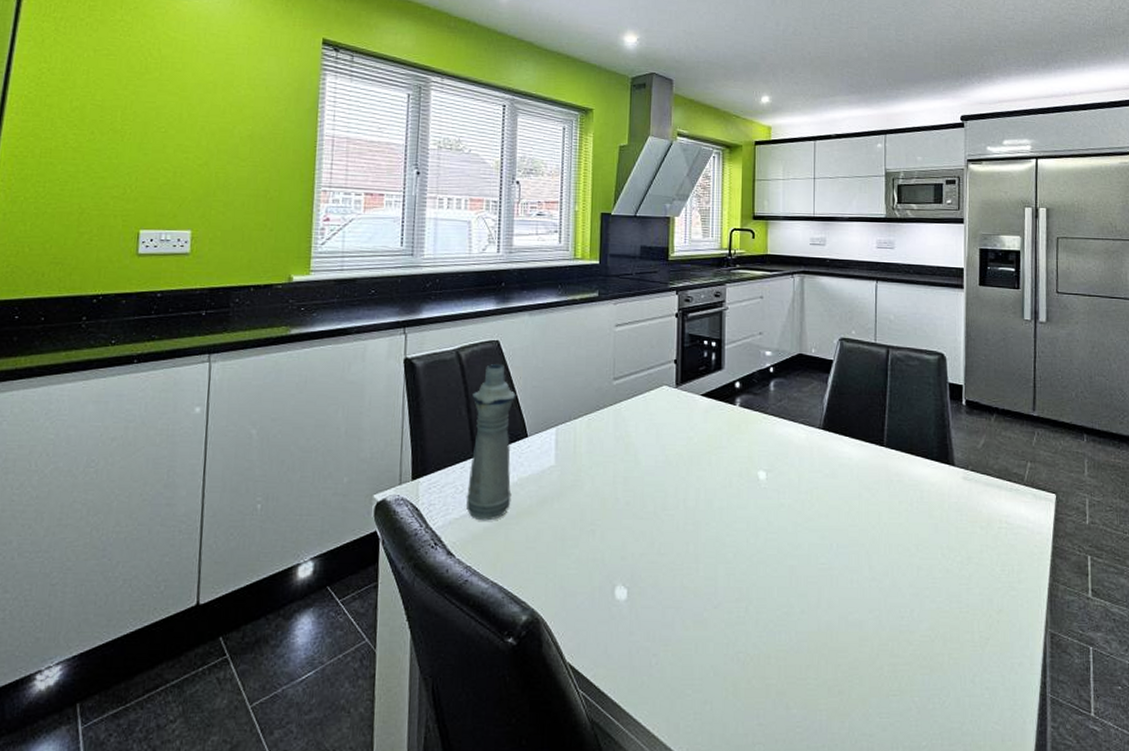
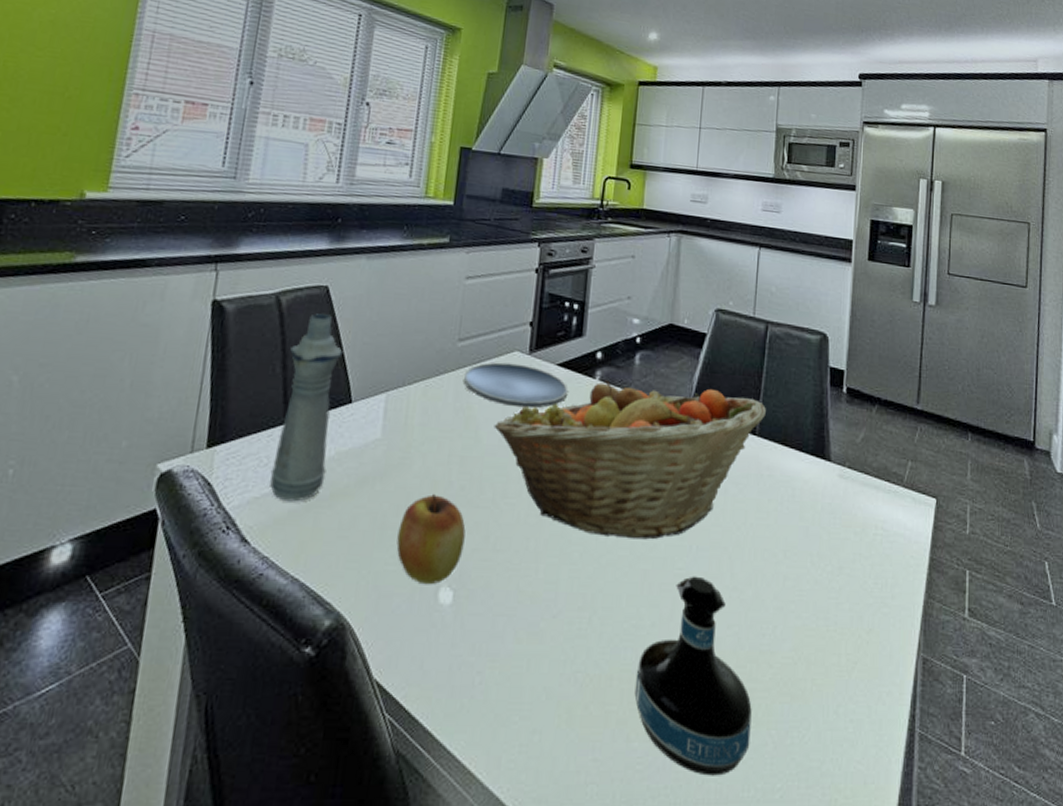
apple: none [576,508,633,585] -> present [396,493,466,585]
plate: none [620,396,713,434] -> present [463,362,568,409]
fruit basket: none [650,406,892,540] -> present [494,380,766,540]
tequila bottle: none [790,569,896,736] -> present [634,576,752,776]

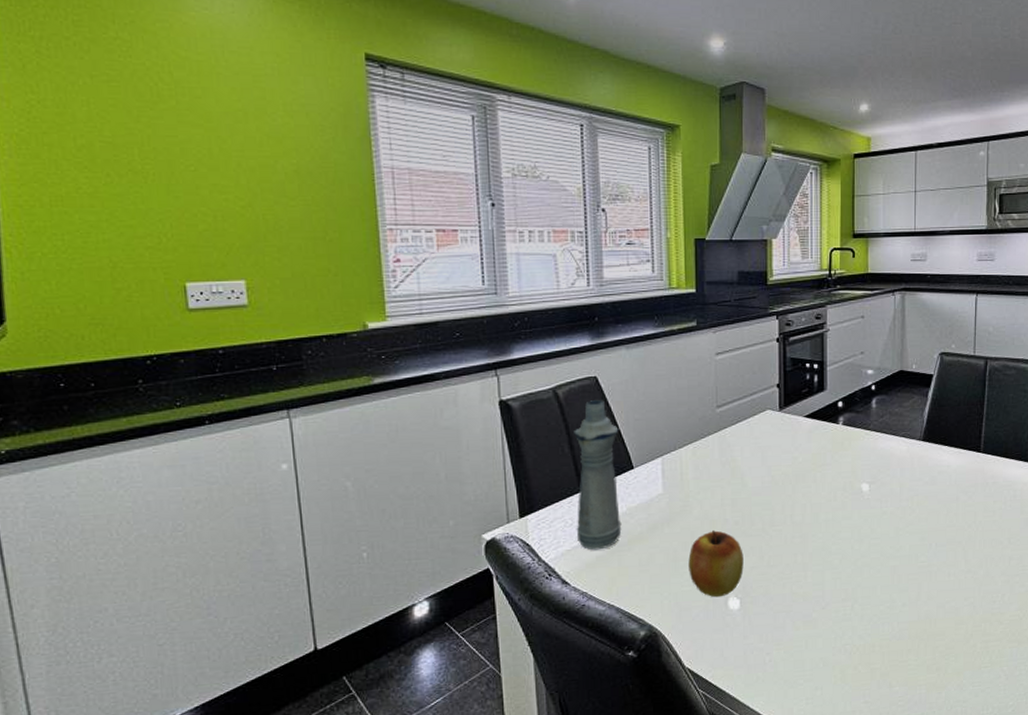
plate: present [463,362,568,409] -> none [725,420,817,455]
fruit basket: present [494,380,766,540] -> none [756,420,989,545]
tequila bottle: present [634,576,752,776] -> none [893,565,987,703]

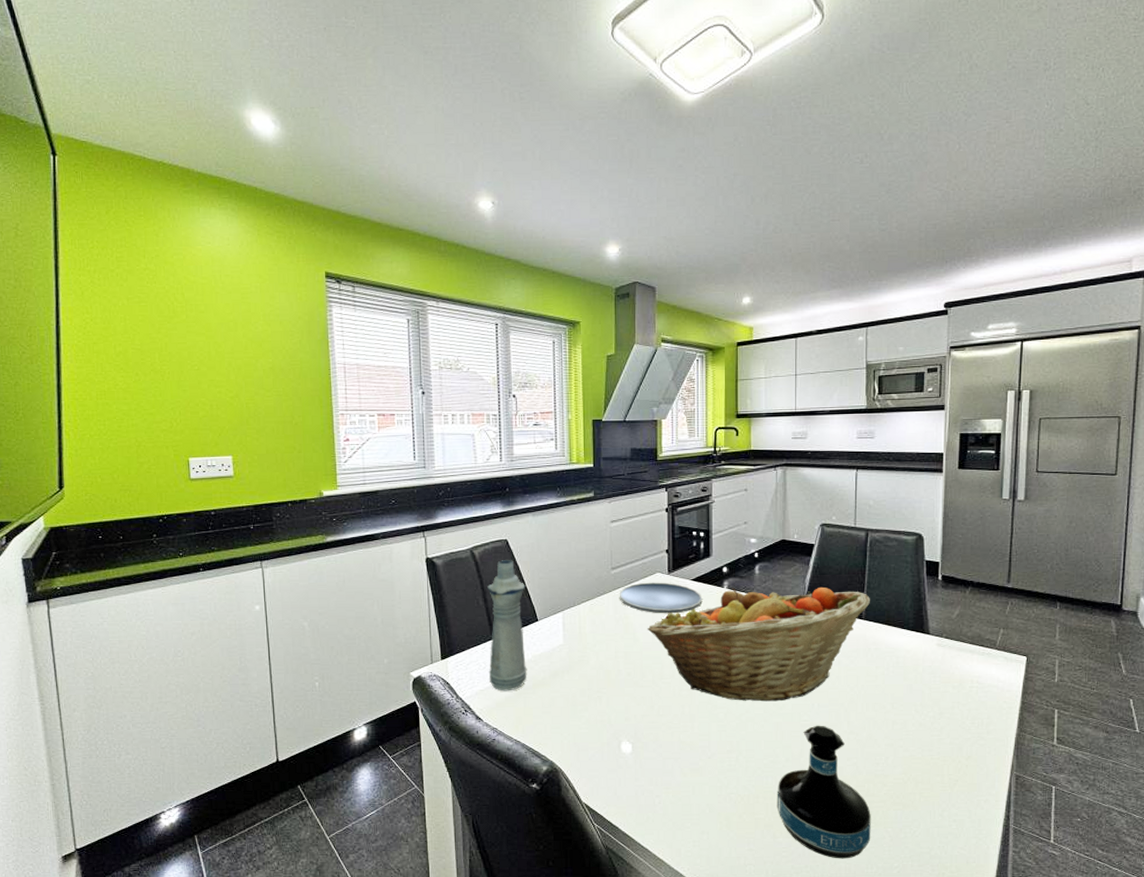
apple: present [688,529,744,598] -> none [586,679,635,741]
plate: none [725,420,817,455] -> present [619,582,703,614]
fruit basket: none [756,420,989,545] -> present [647,588,870,702]
tequila bottle: none [893,565,987,703] -> present [776,725,871,859]

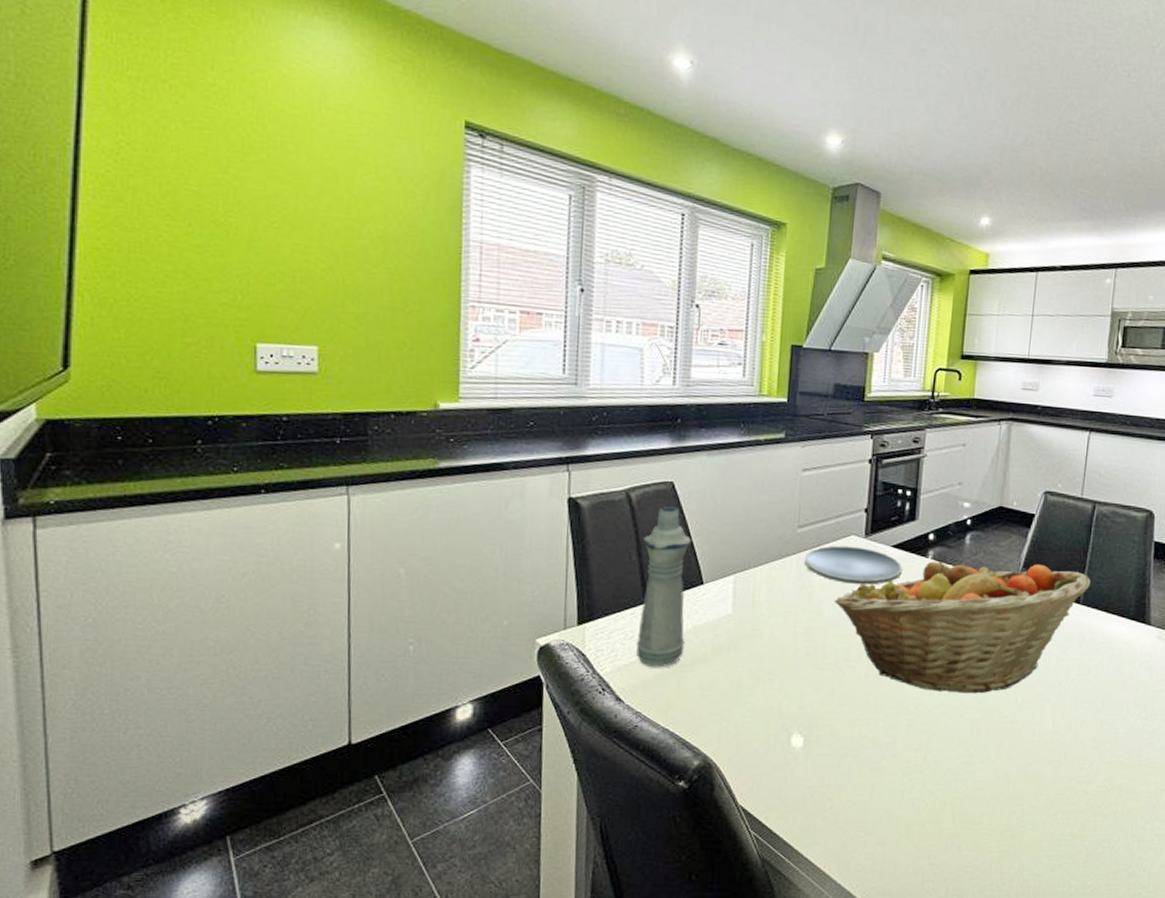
tequila bottle: present [776,725,871,859] -> none [964,722,1069,876]

